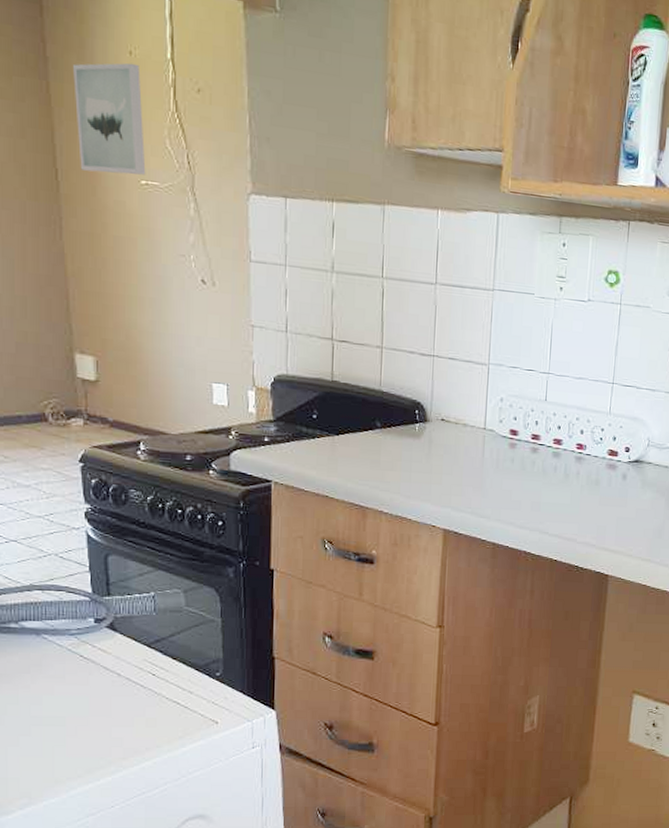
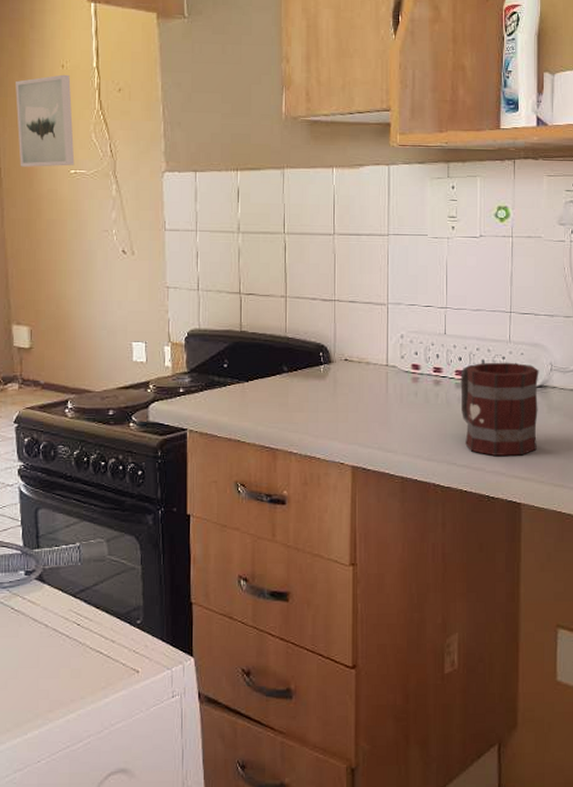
mug: none [556,433,637,529] -> present [460,362,539,456]

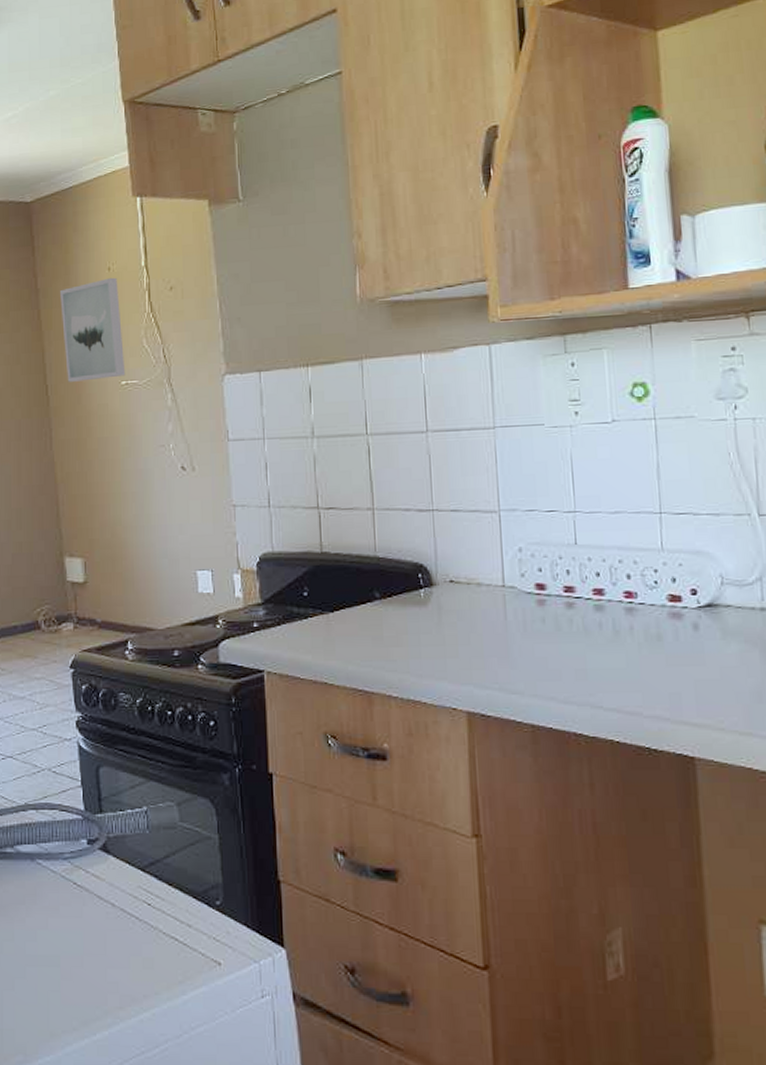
mug: present [460,362,539,456] -> none [600,576,711,696]

